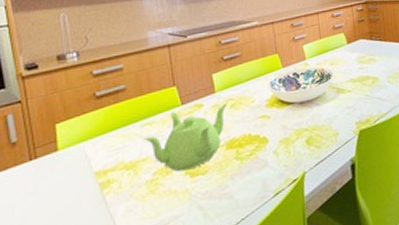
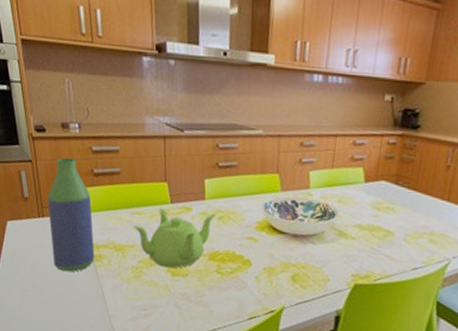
bottle: none [42,87,102,214] -> present [48,157,95,272]

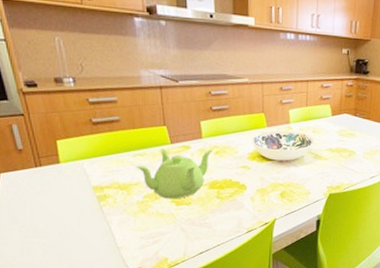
bottle: present [48,157,95,272] -> none [45,109,99,214]

